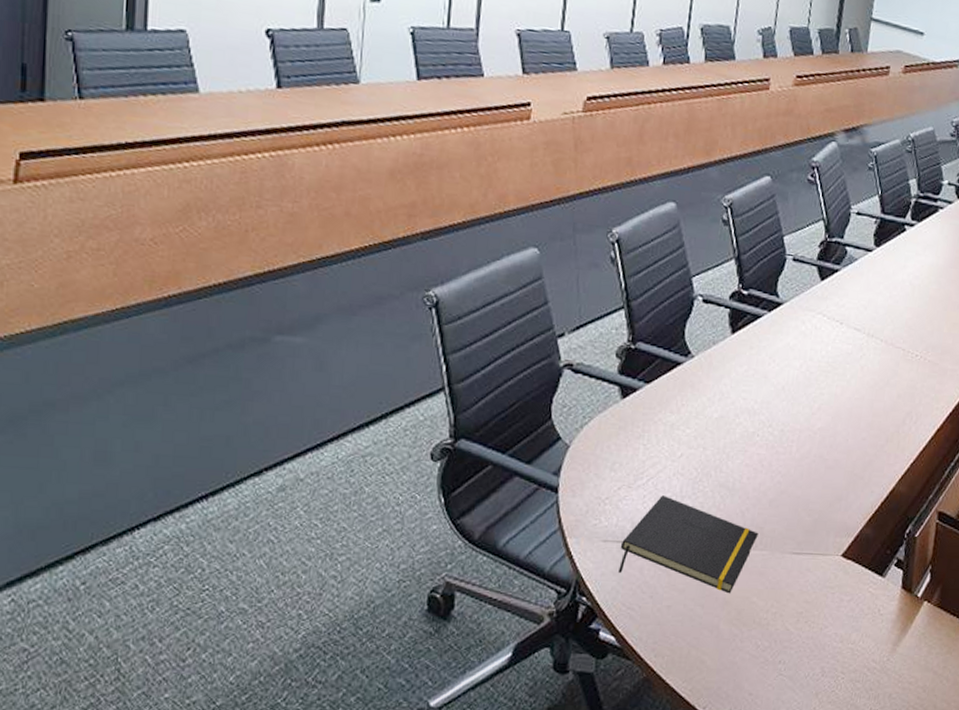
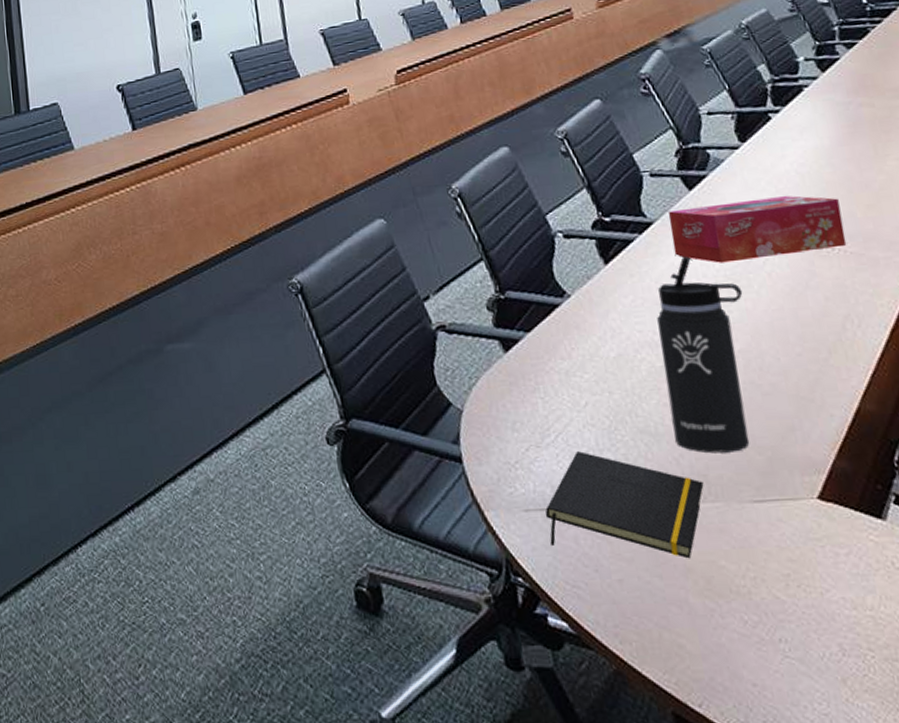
thermos bottle: none [746,340,837,512] -> present [657,257,750,454]
tissue box: none [792,296,934,355] -> present [668,196,847,263]

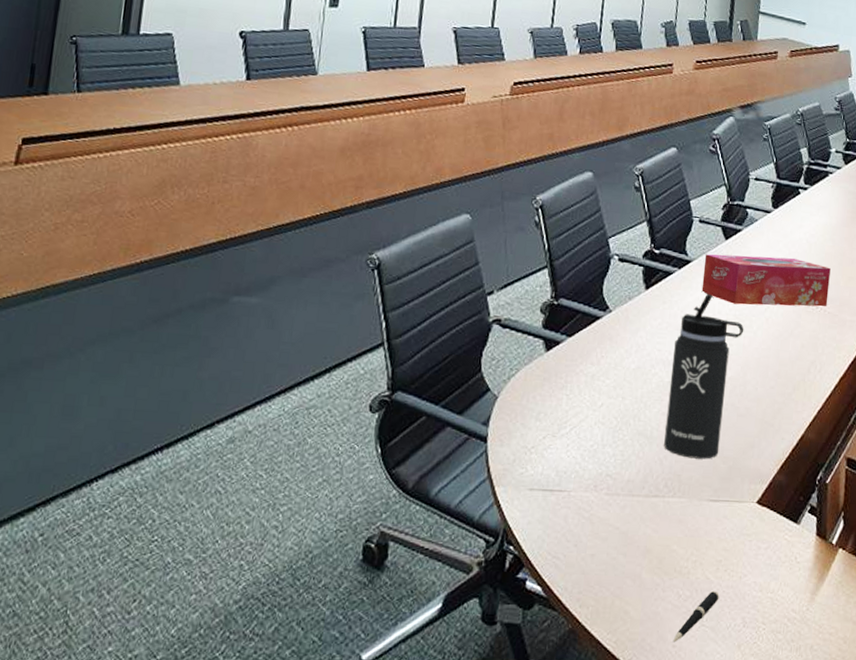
notepad: present [545,451,704,559] -> none [544,444,677,542]
pen: none [751,612,800,681] -> present [673,590,720,643]

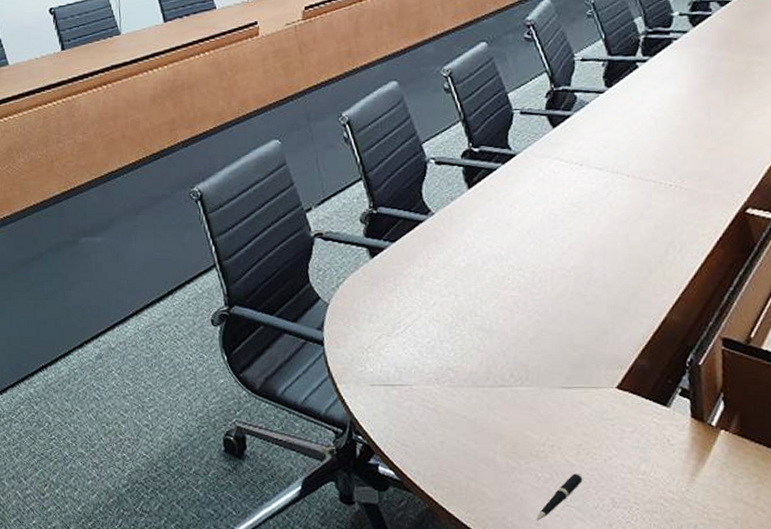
thermos bottle: present [664,294,744,459] -> none [505,186,584,348]
tissue box: present [701,254,831,307] -> none [530,137,684,193]

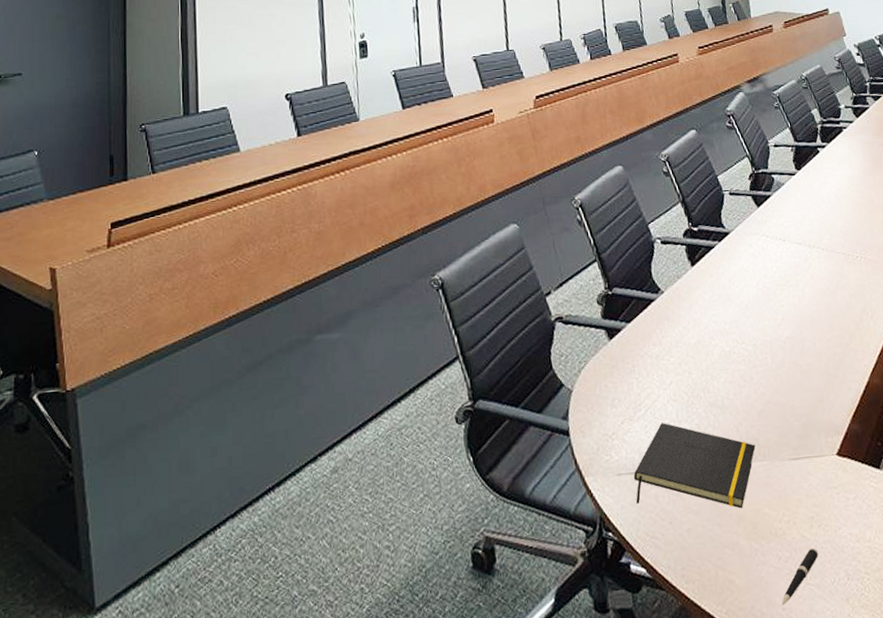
notepad: none [387,341,523,429] -> present [633,423,756,509]

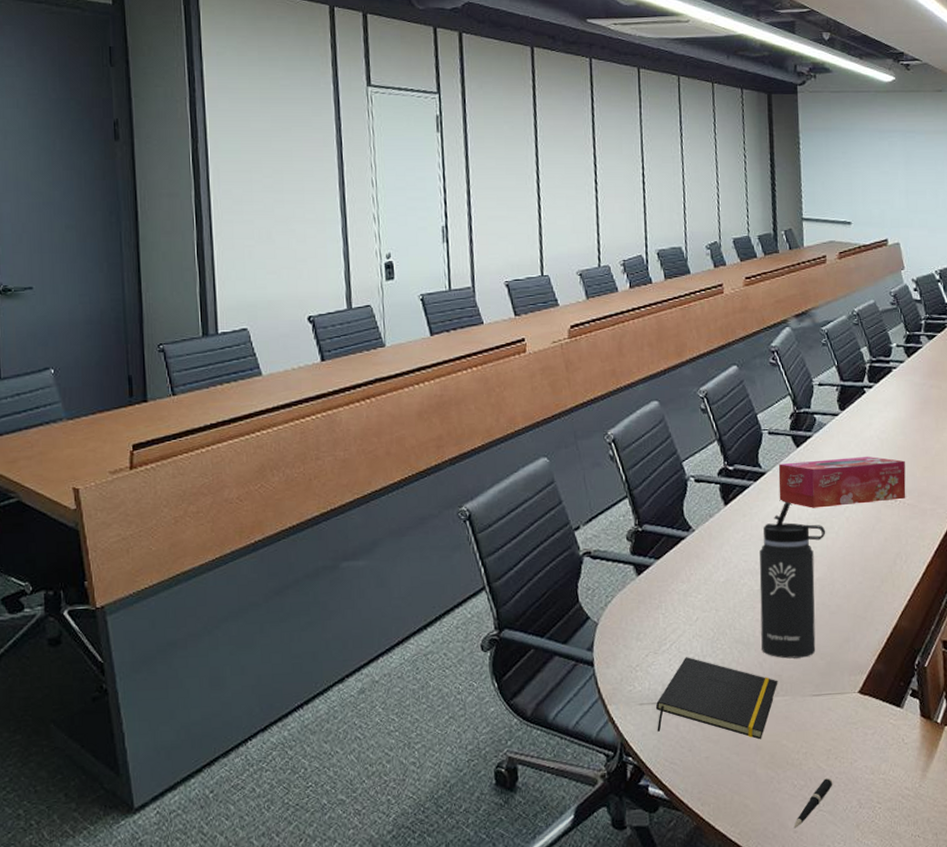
thermos bottle: none [728,261,792,421] -> present [759,502,826,659]
tissue box: none [741,214,867,267] -> present [778,457,906,508]

